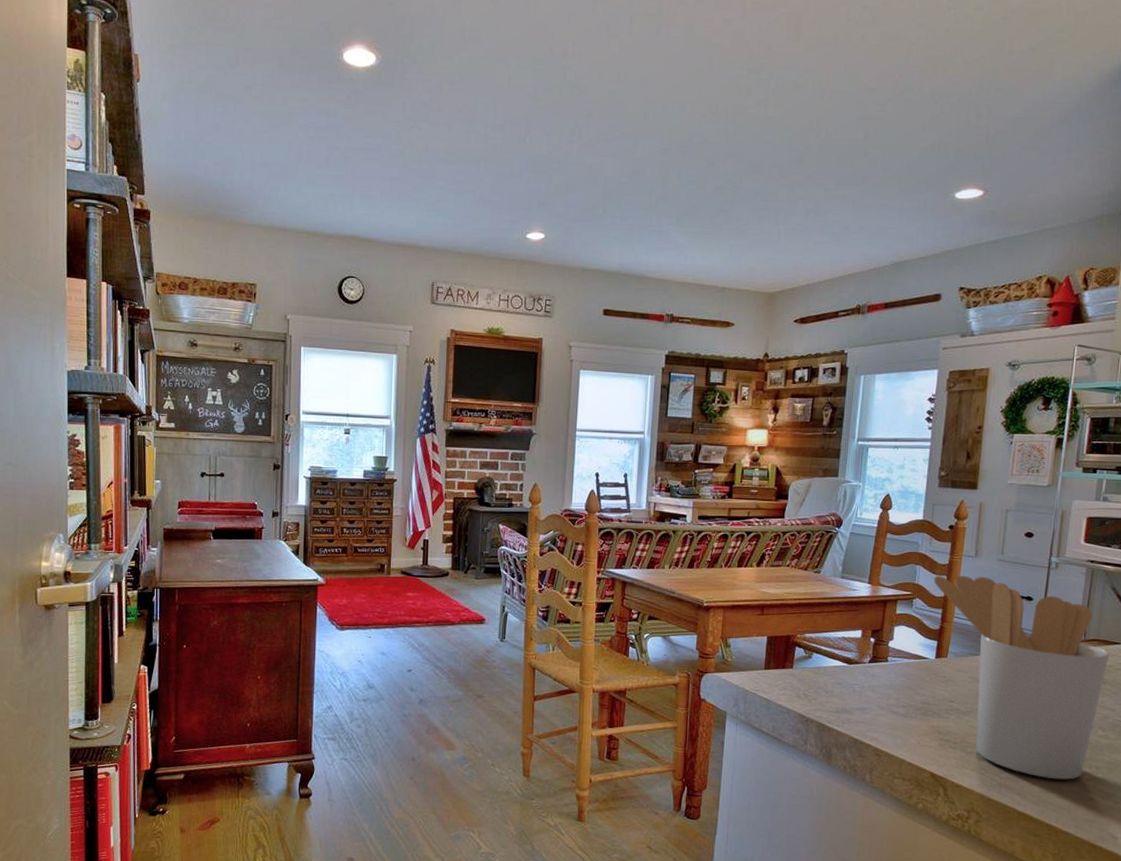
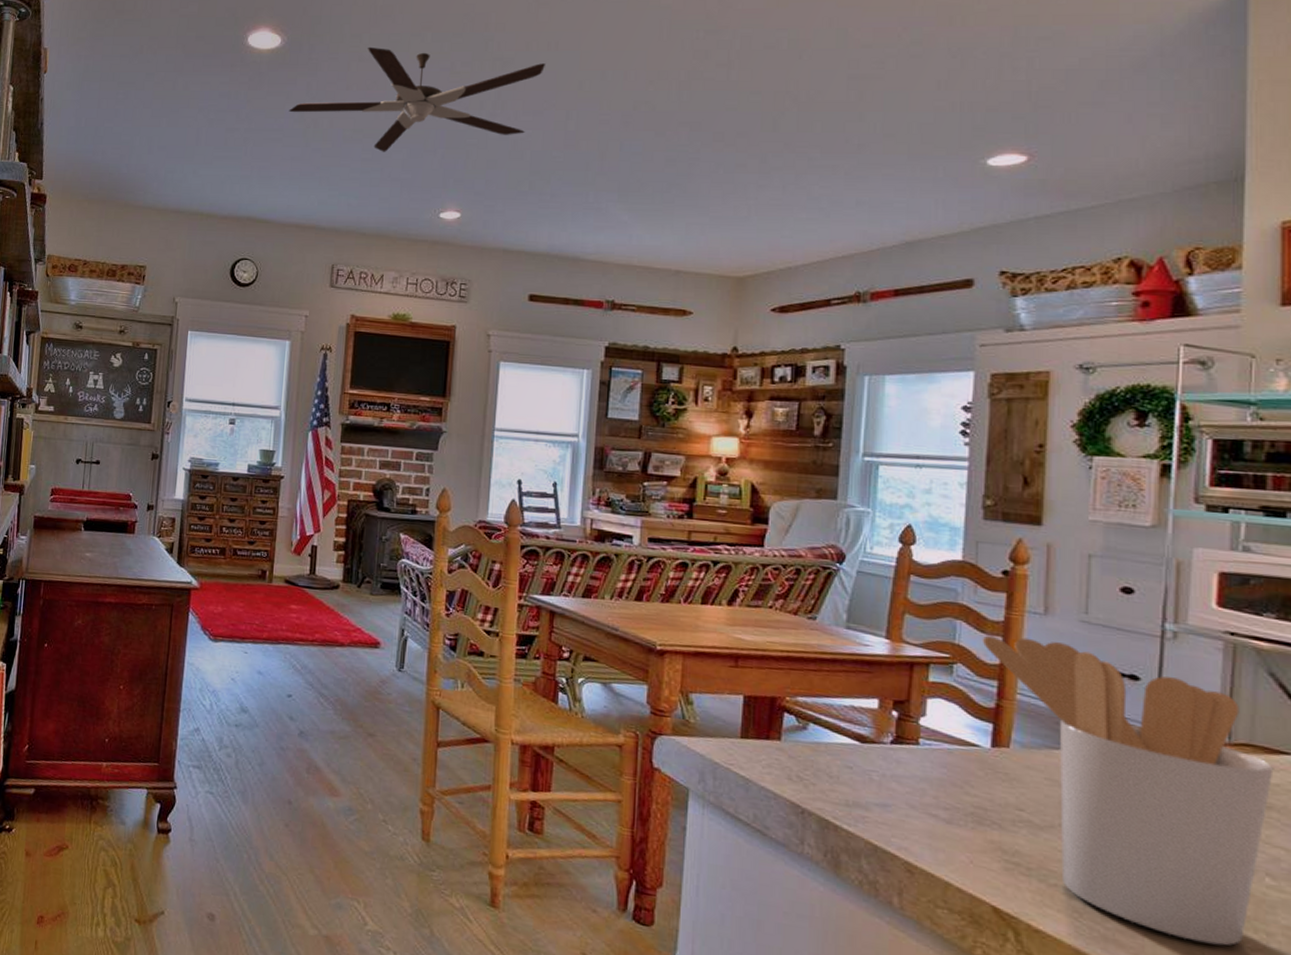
ceiling fan: none [386,69,616,175] -> present [288,46,545,152]

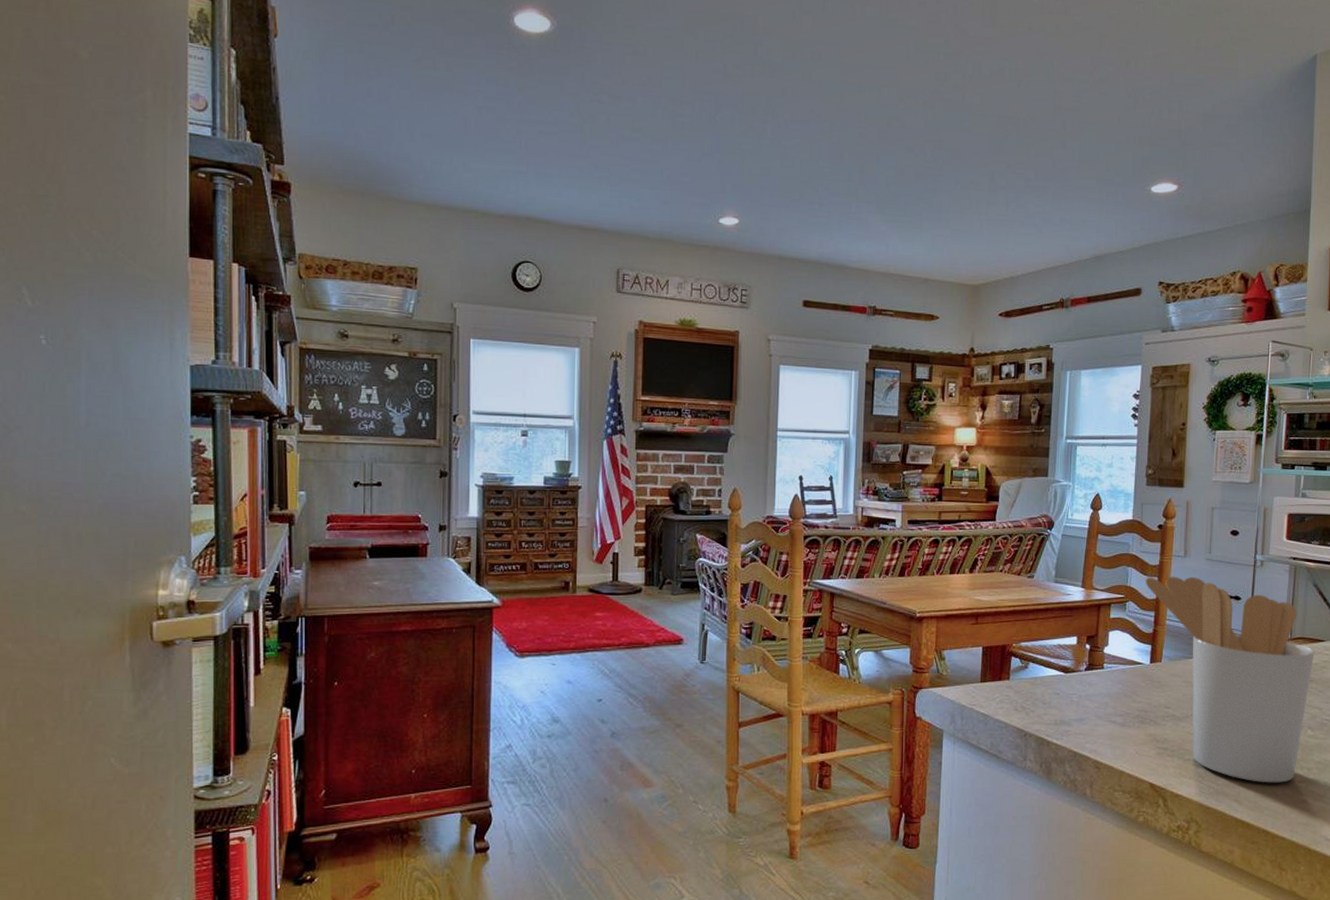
ceiling fan: present [288,46,545,152] -> none [563,40,810,154]

